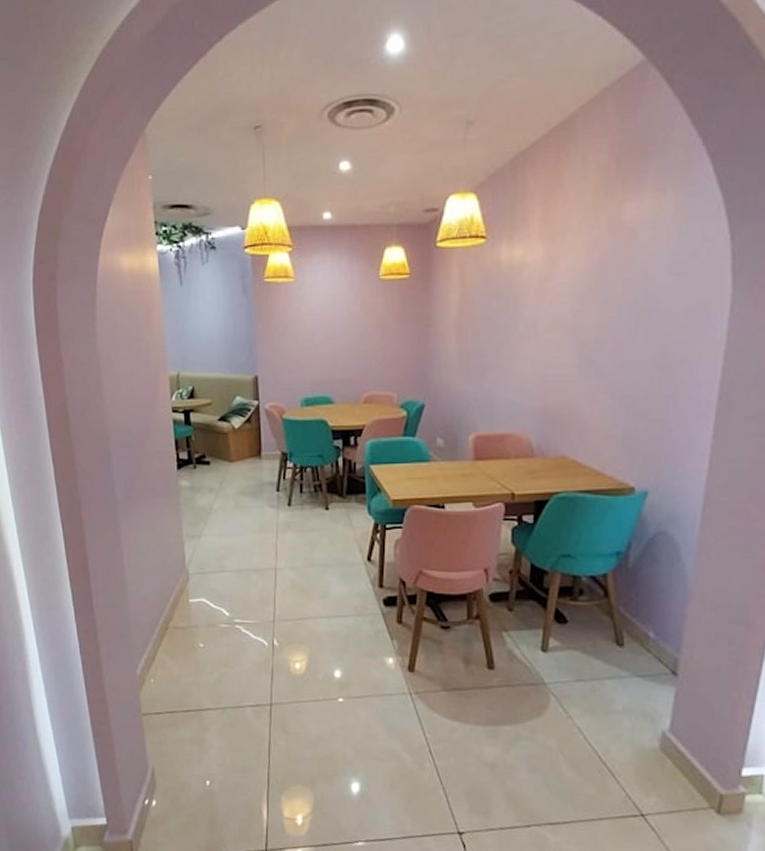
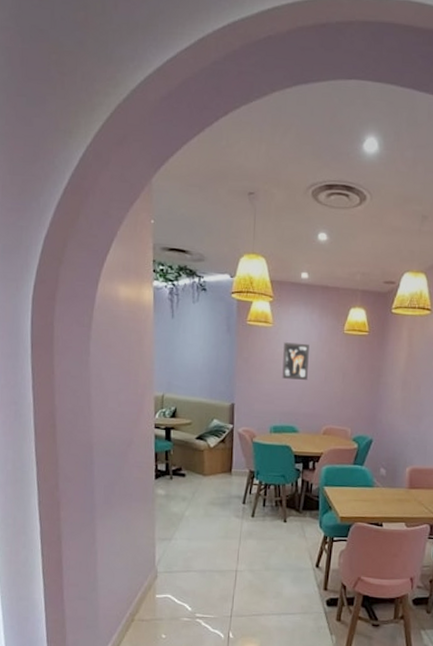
wall art: none [309,297,340,341] -> present [282,342,309,380]

